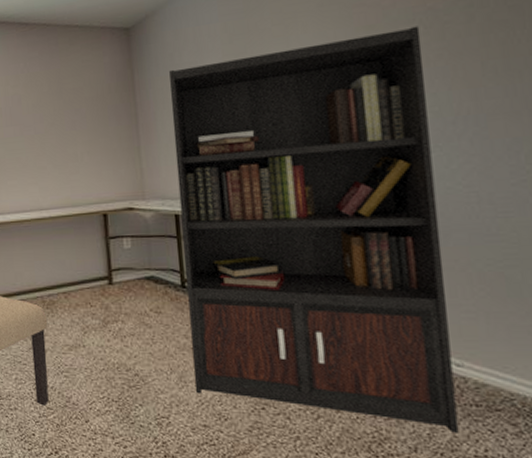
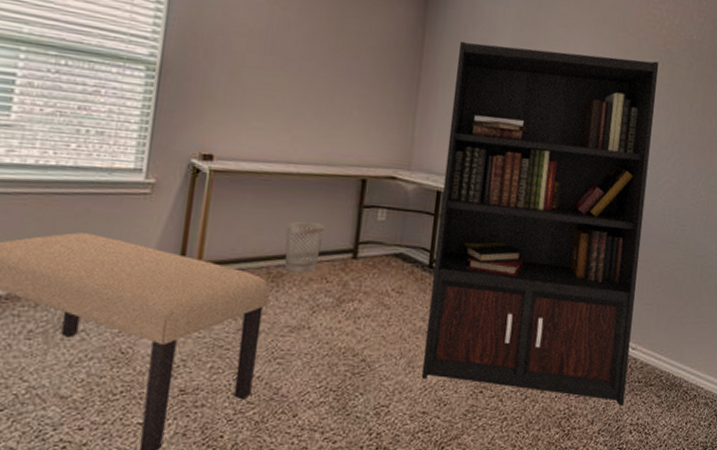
wastebasket: none [49,256,81,300] -> present [284,221,325,274]

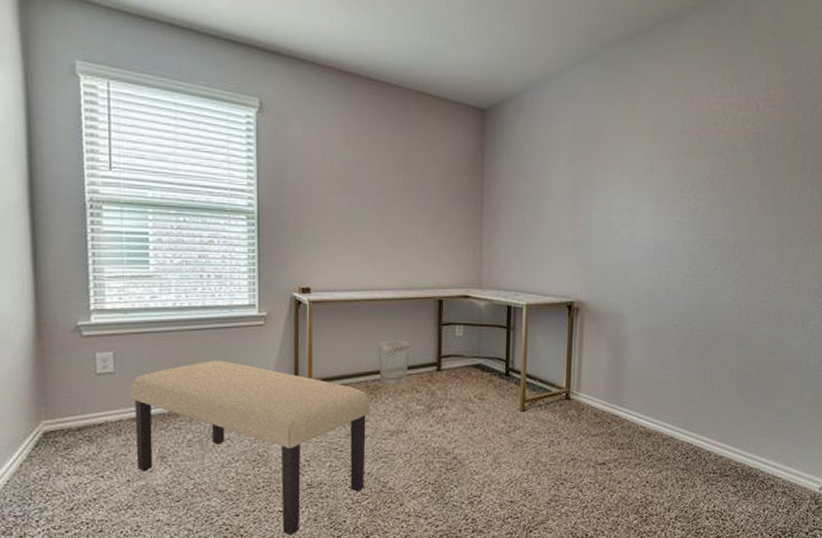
bookcase: present [421,40,659,406] -> none [507,159,723,495]

